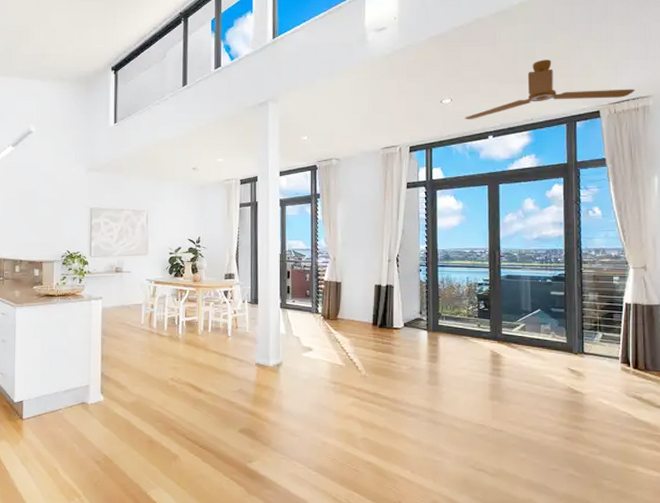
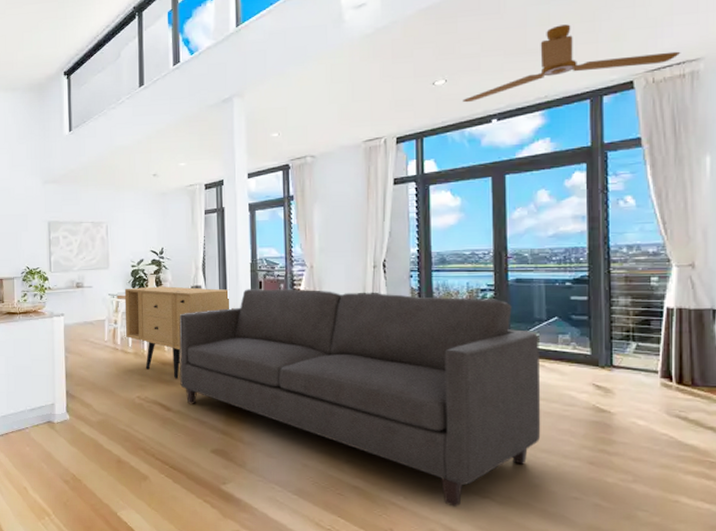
sideboard: none [161,273,264,361] -> present [124,286,234,378]
sofa: none [212,278,527,480] -> present [179,289,541,507]

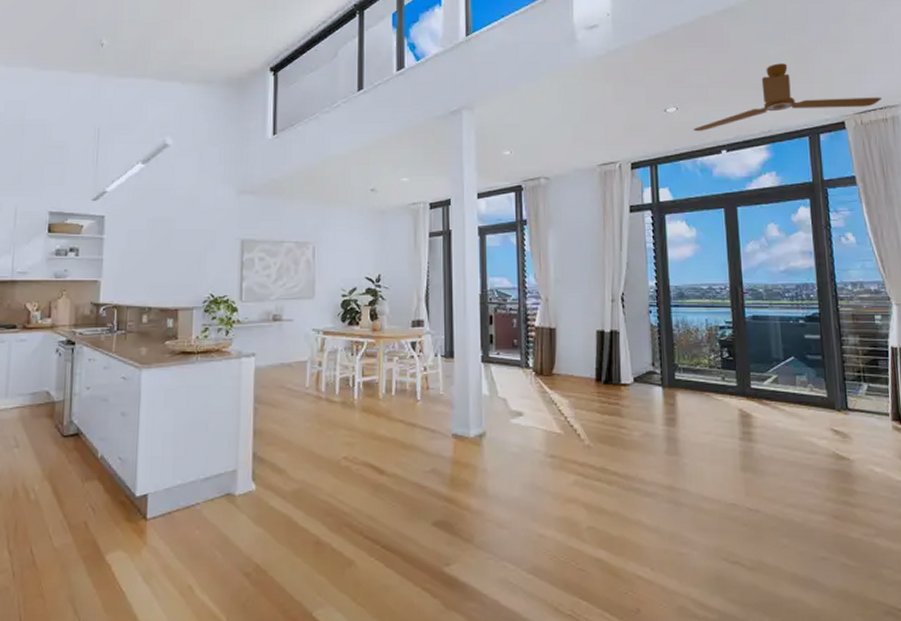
sideboard: present [124,286,234,378] -> none [331,320,461,433]
sofa: present [179,289,541,507] -> none [397,324,786,577]

